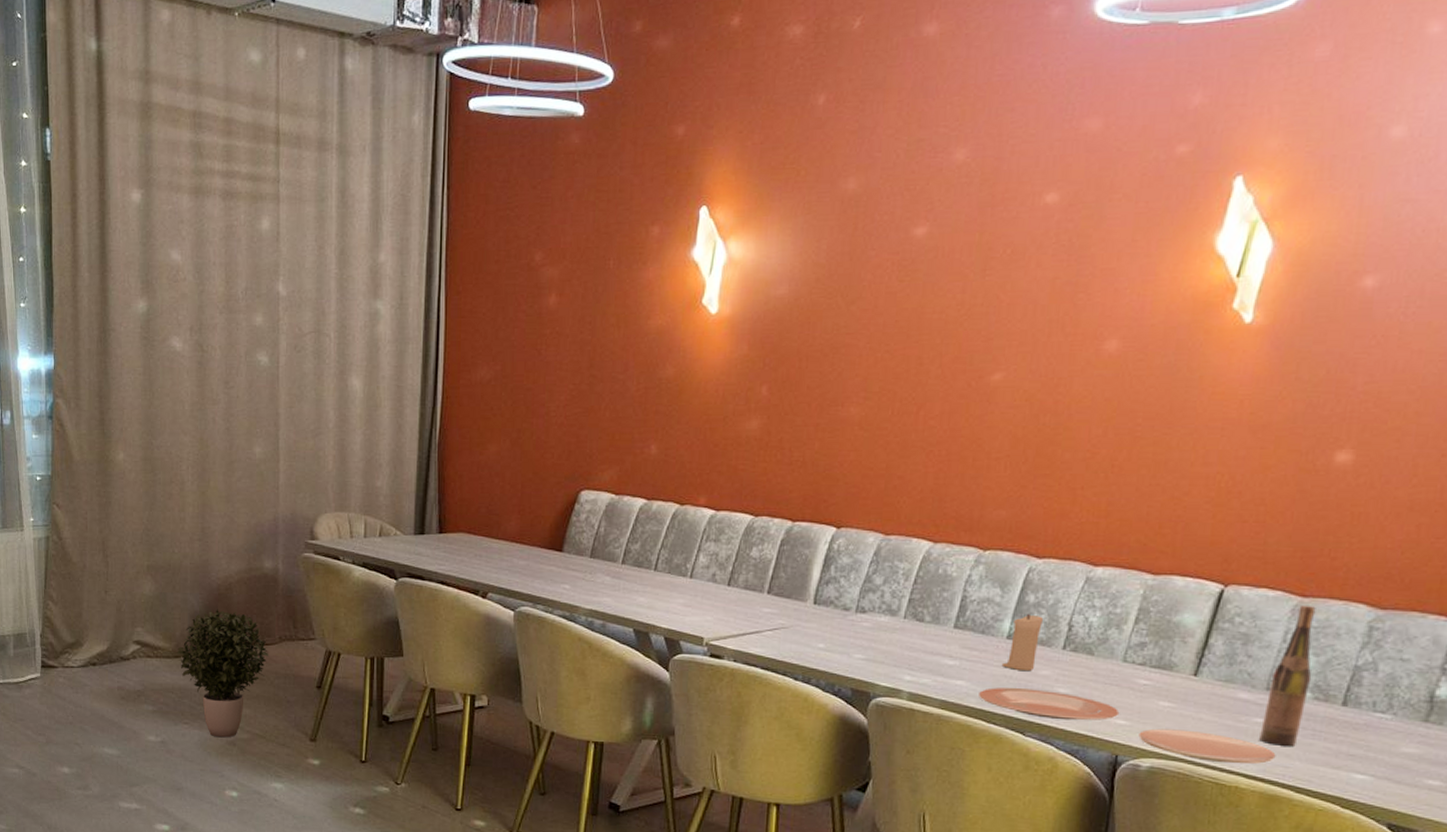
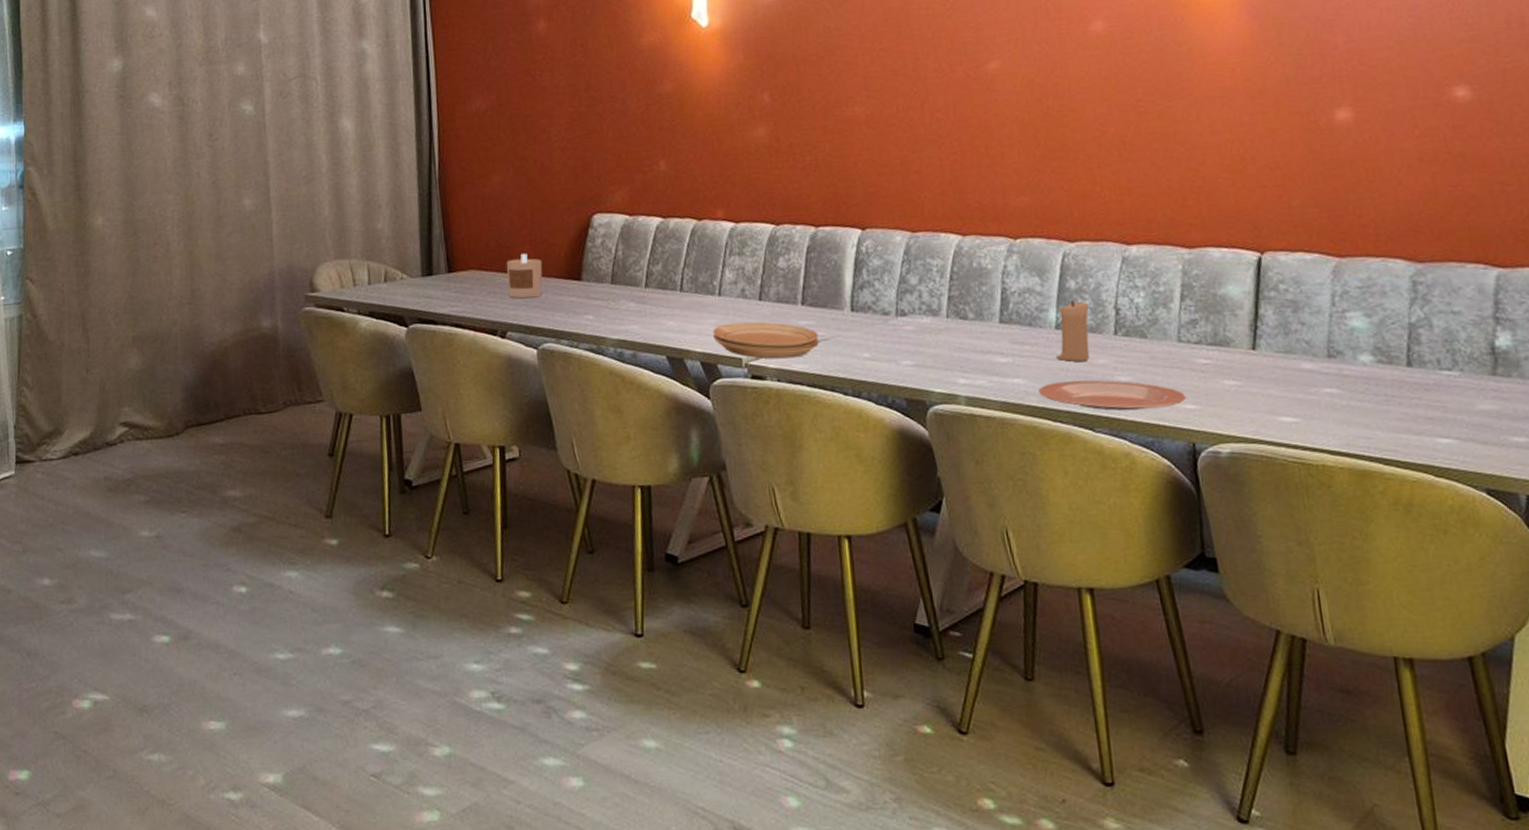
potted plant: present [176,609,269,738] -> none [169,377,274,525]
candle: none [493,522,528,565] -> present [506,254,543,300]
plate: none [679,604,779,642] -> present [712,321,819,359]
plate: present [1138,728,1276,764] -> none [1211,408,1356,440]
wine bottle: present [1259,604,1316,746] -> none [1330,265,1373,416]

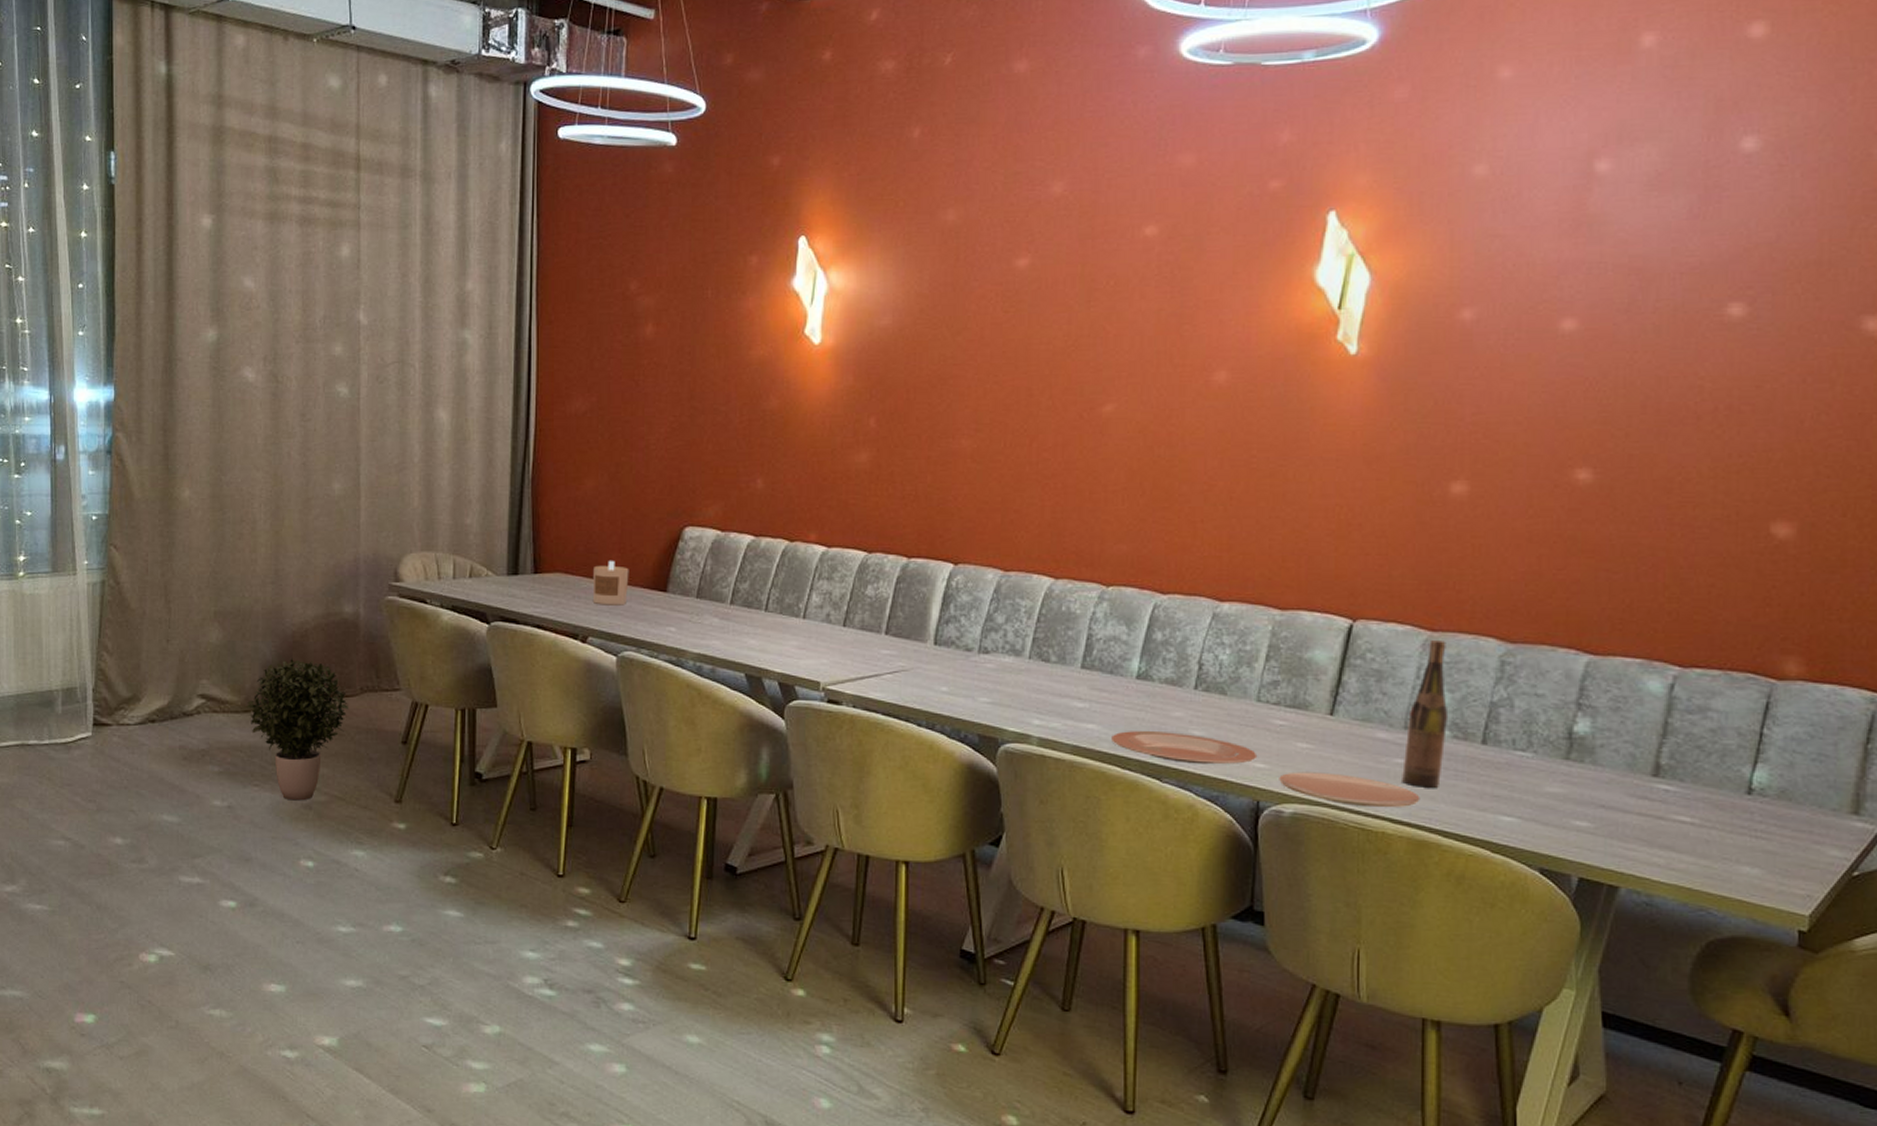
potted plant: none [169,377,274,525] -> present [246,658,349,801]
plate: present [712,321,819,359] -> none [792,647,899,686]
candle: present [1055,301,1090,362] -> none [1132,653,1173,712]
plate: none [1211,408,1356,440] -> present [1279,772,1420,807]
wine bottle: none [1330,265,1373,416] -> present [1402,639,1449,788]

